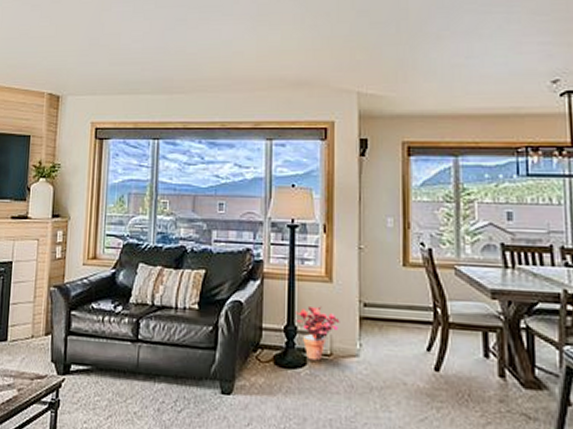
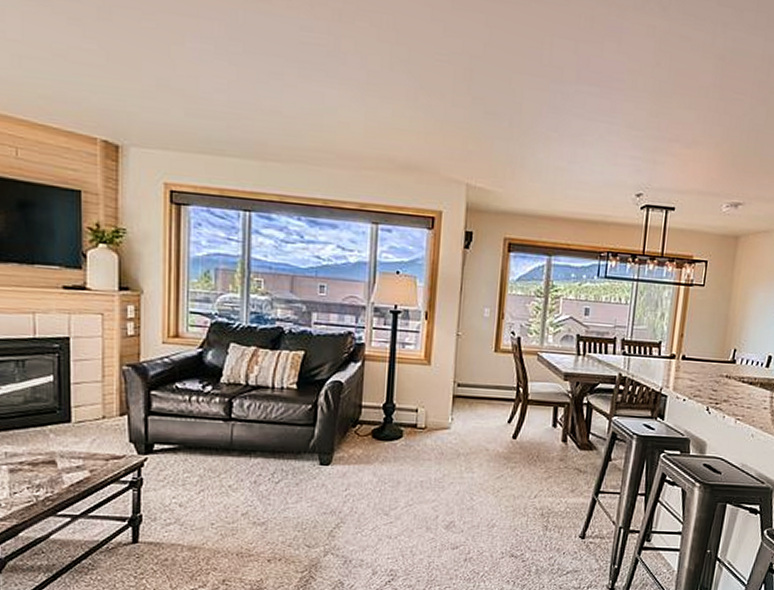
potted plant: present [295,306,340,361] -> none [394,386,436,434]

